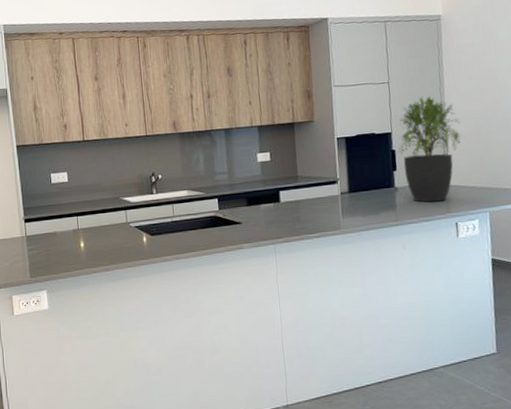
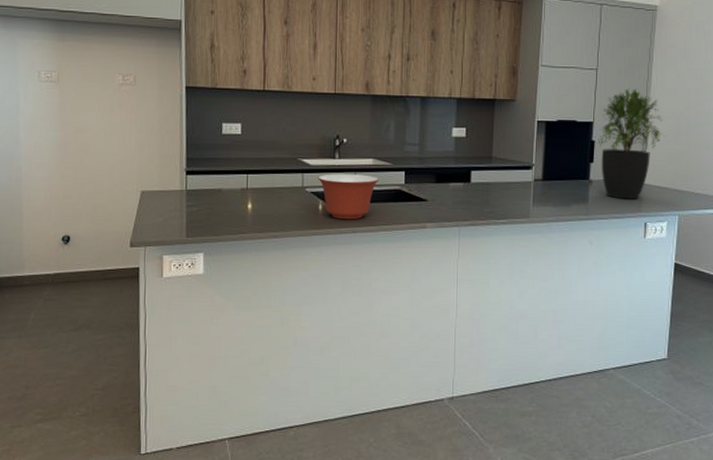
mixing bowl: none [139,205,196,249] -> present [318,174,380,220]

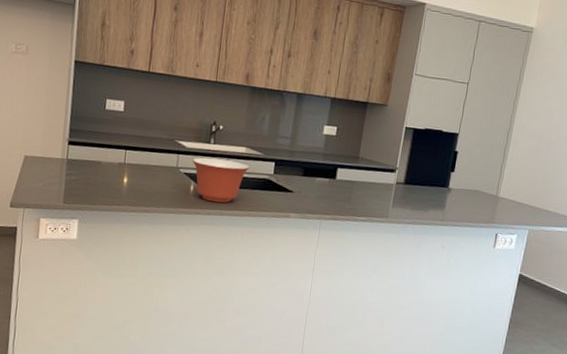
potted plant: present [596,88,665,199] -> none [459,105,525,211]

